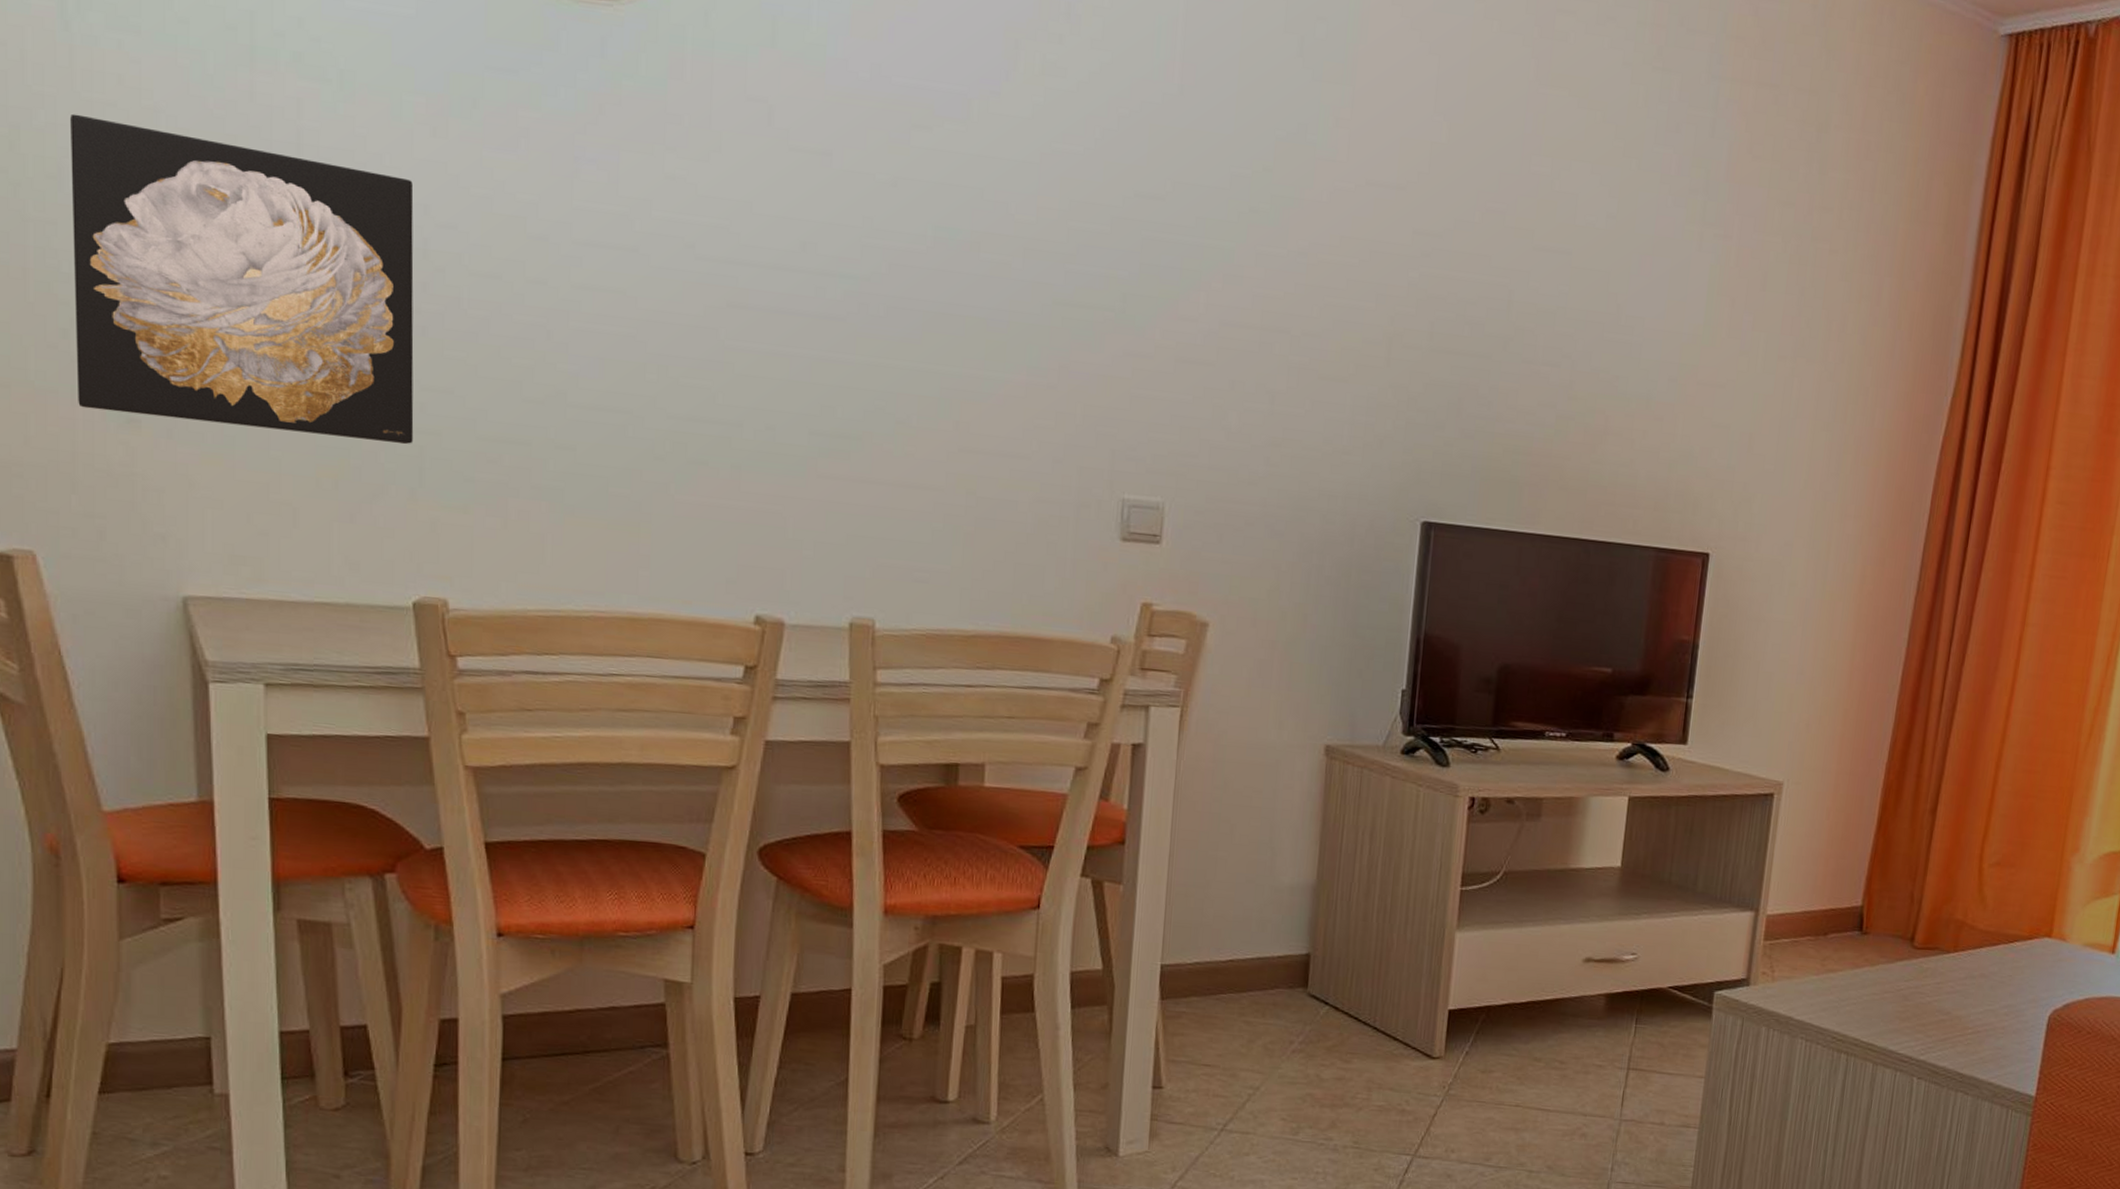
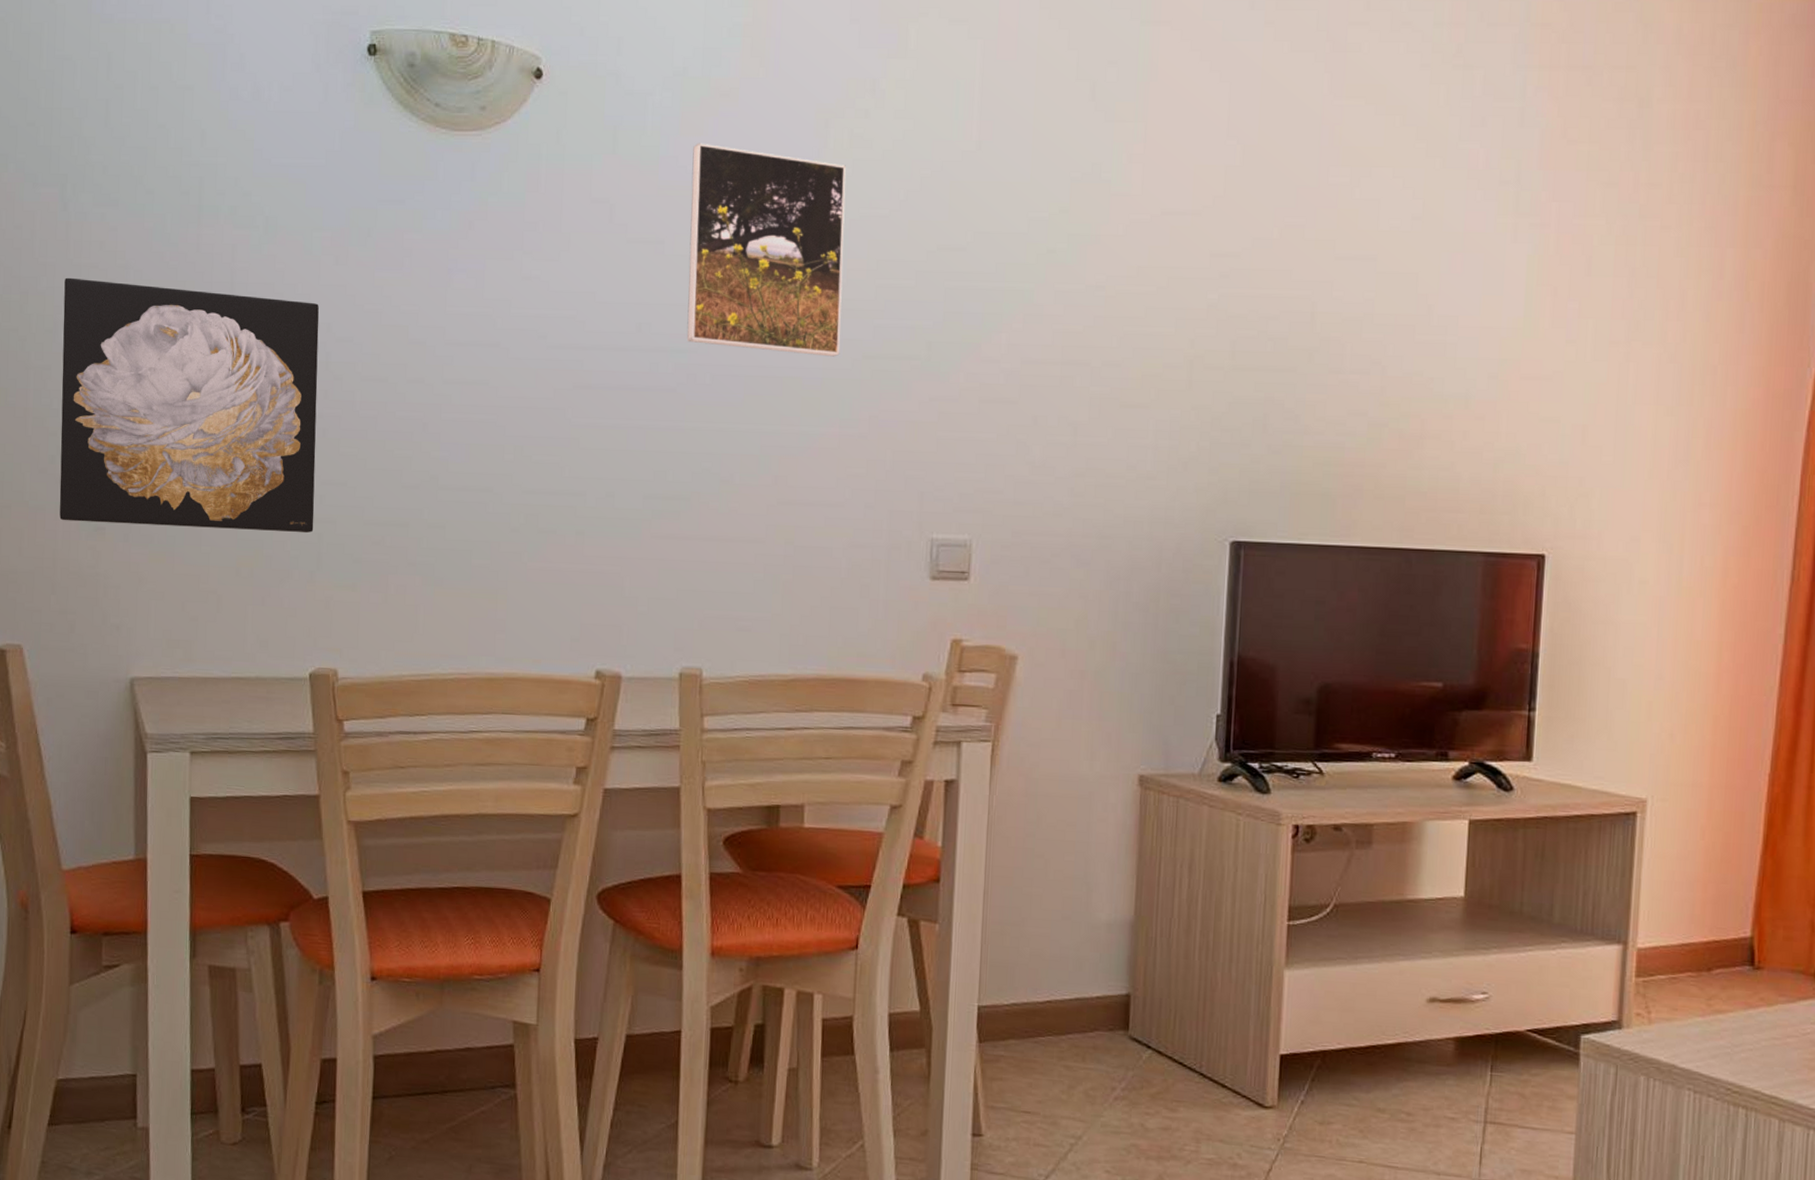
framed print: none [857,47,1037,300] -> present [686,143,846,357]

